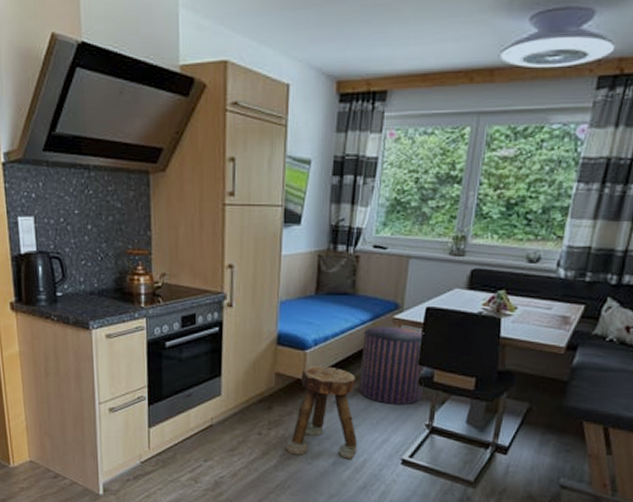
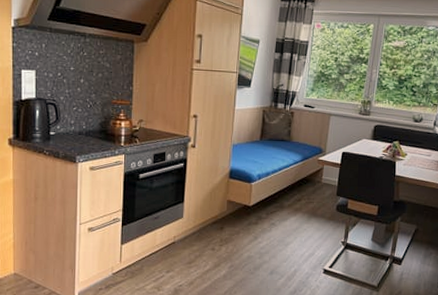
stool: present [285,366,357,460] -> none [233,195,290,270]
pouf: present [359,327,426,404] -> none [292,166,342,226]

